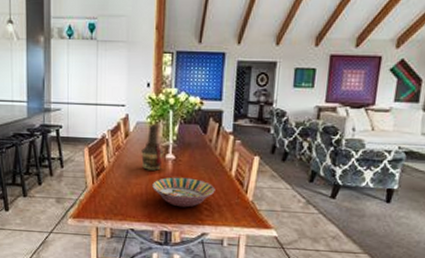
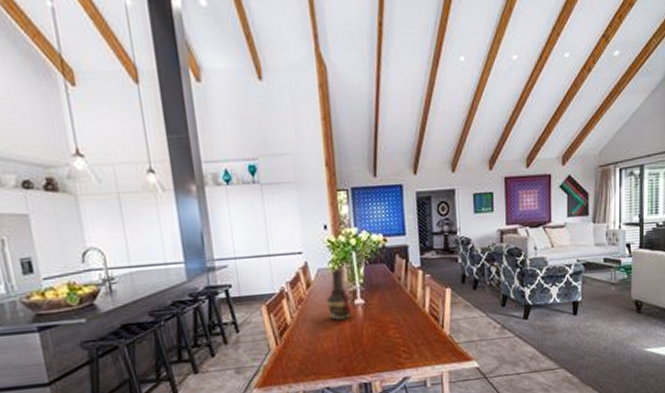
serving bowl: present [152,177,216,208] -> none [344,321,411,355]

